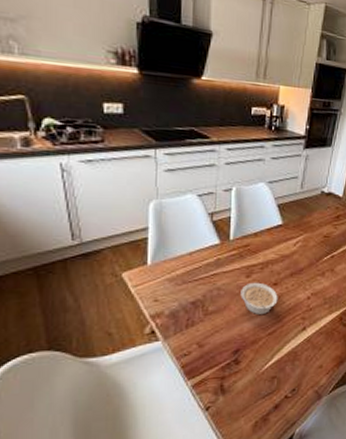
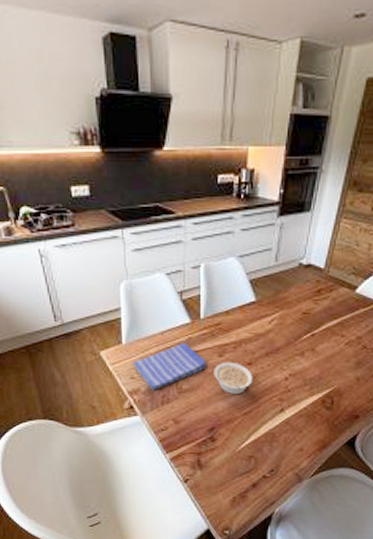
dish towel: none [157,263,234,314] -> present [132,342,206,391]

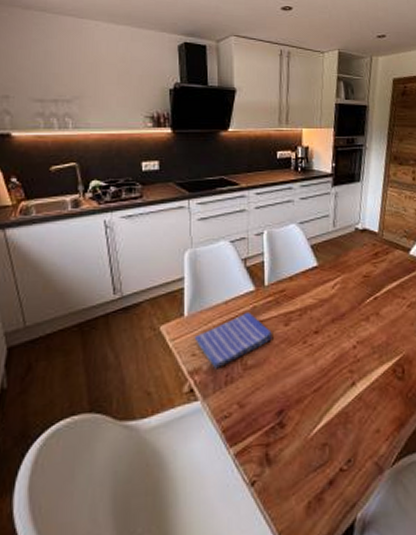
legume: present [214,362,253,395] -> none [280,331,321,369]

